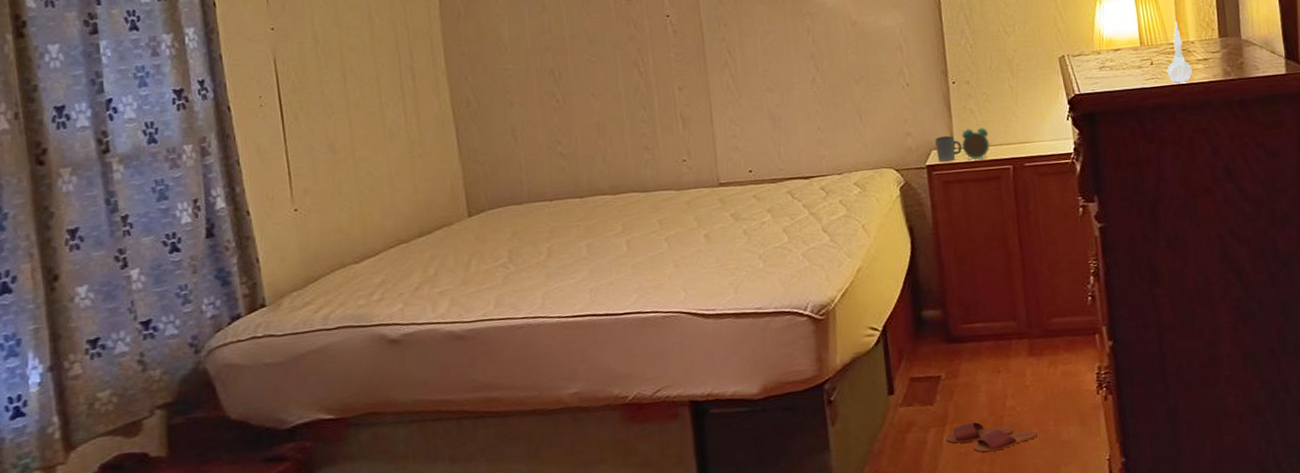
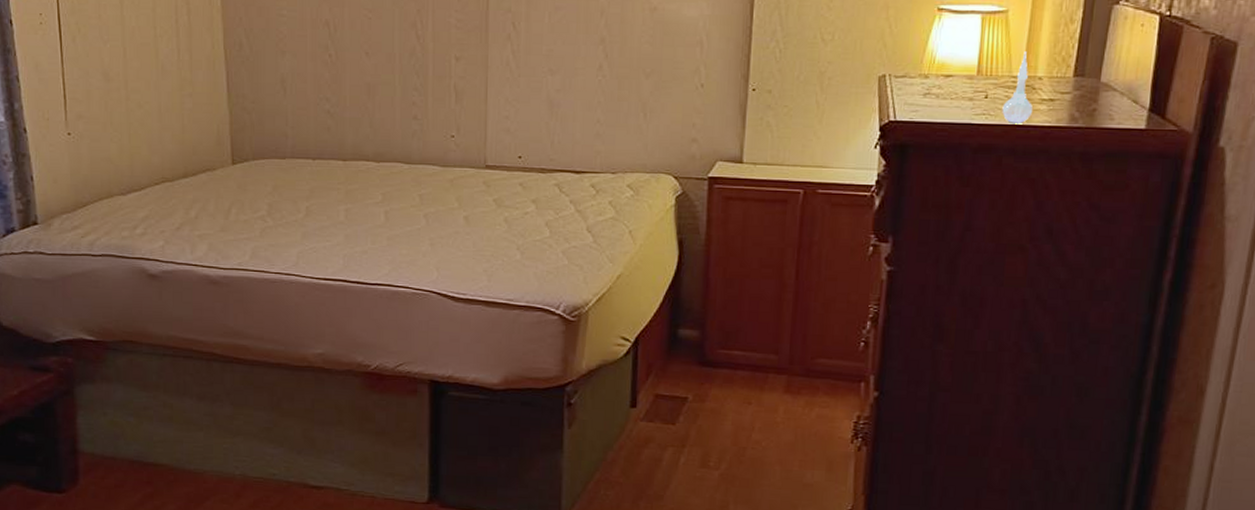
mug: present [935,135,962,163] -> none [722,147,751,177]
slippers: present [946,422,1038,453] -> none [683,448,779,481]
alarm clock: present [962,123,990,162] -> none [751,138,783,181]

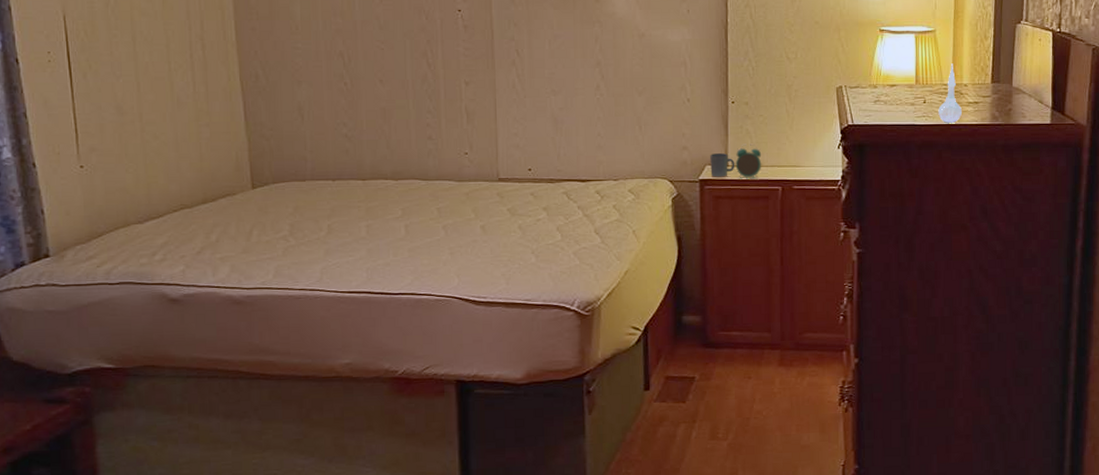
mug: none [722,147,751,177] -> present [710,152,735,179]
alarm clock: none [751,138,783,181] -> present [735,143,762,180]

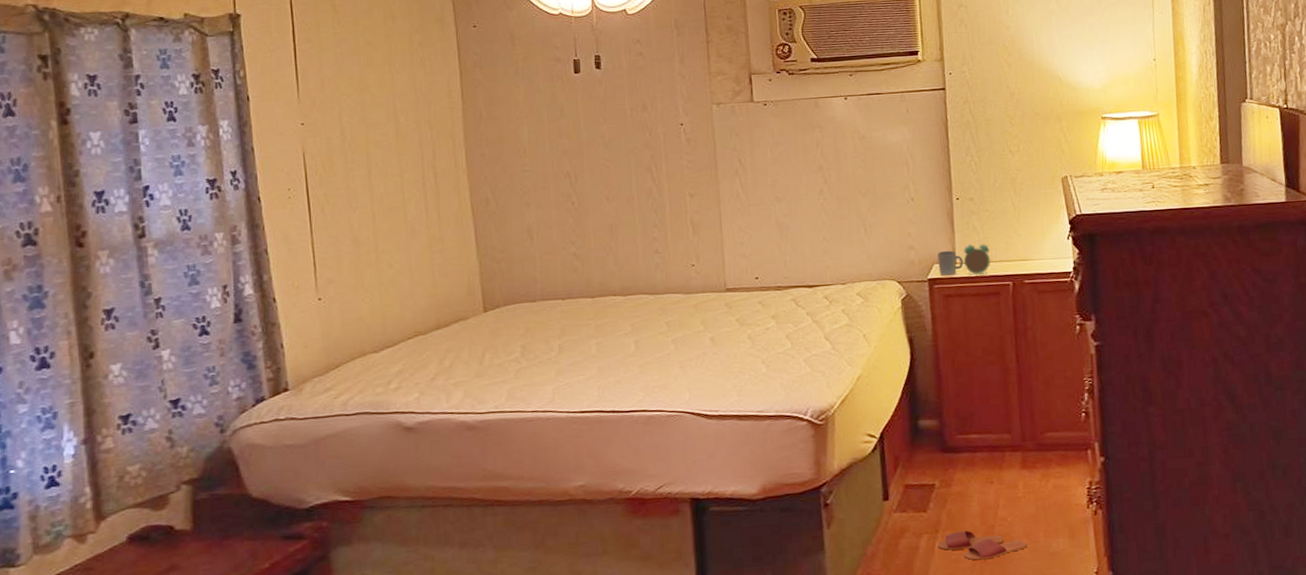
slippers: none [694,421,780,450] -> present [938,530,1028,561]
perfume bottle: present [938,63,962,124] -> none [1167,146,1193,208]

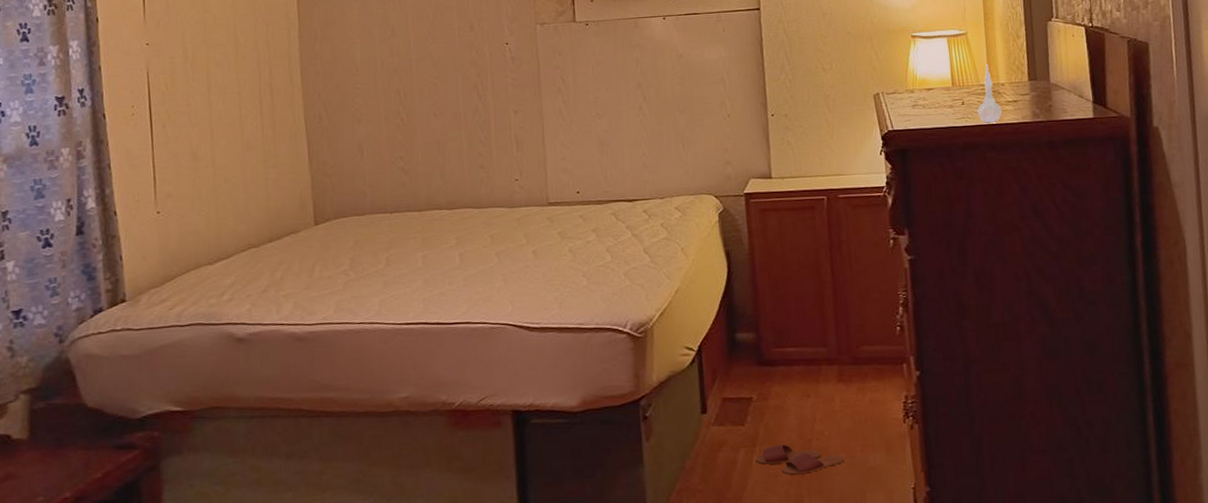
mug: present [937,250,964,277] -> none [753,165,779,192]
alarm clock: present [963,239,991,277] -> none [779,154,806,191]
perfume bottle: none [1167,146,1193,208] -> present [977,64,1002,124]

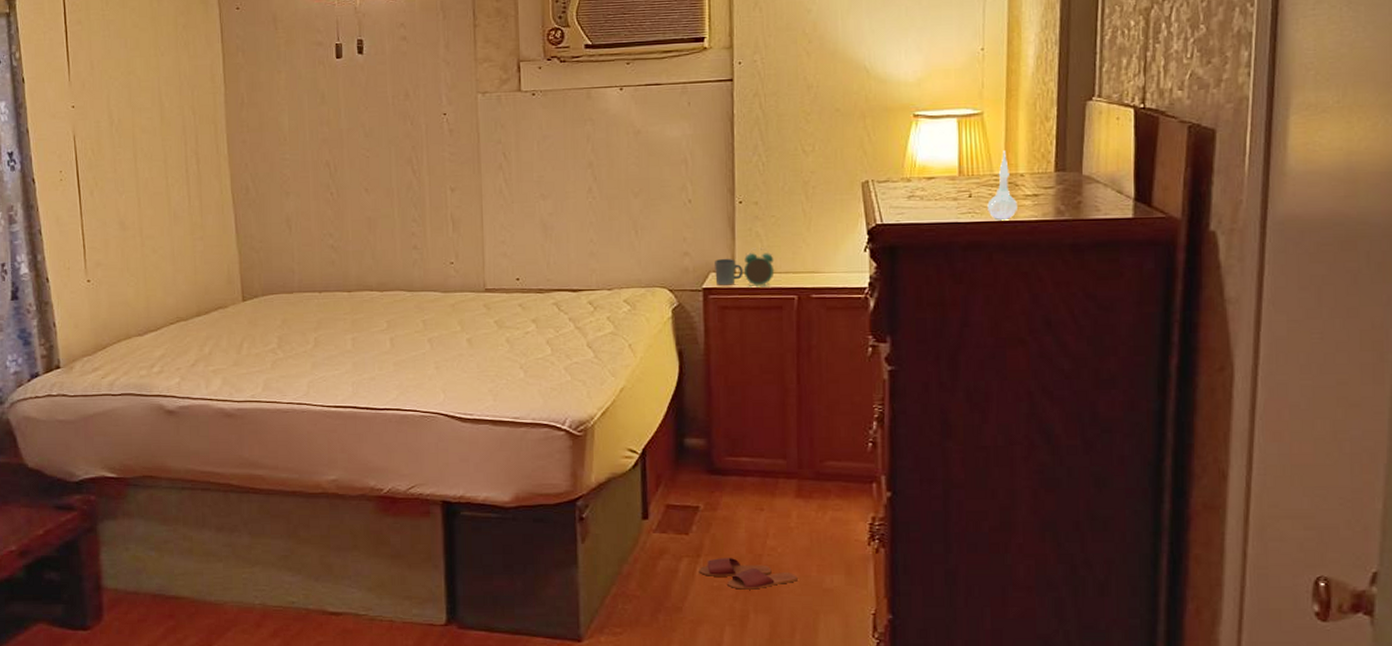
mug: none [753,165,779,192] -> present [715,258,743,287]
alarm clock: none [779,154,806,191] -> present [743,247,775,288]

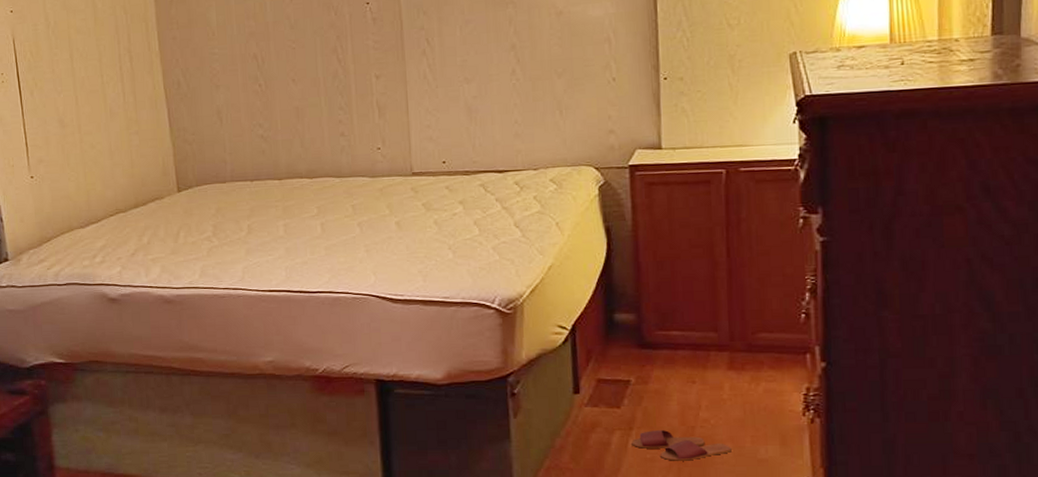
mug: present [715,258,743,287] -> none [640,134,670,163]
alarm clock: present [743,247,775,288] -> none [670,122,702,163]
perfume bottle: present [987,150,1017,221] -> none [920,15,952,88]

